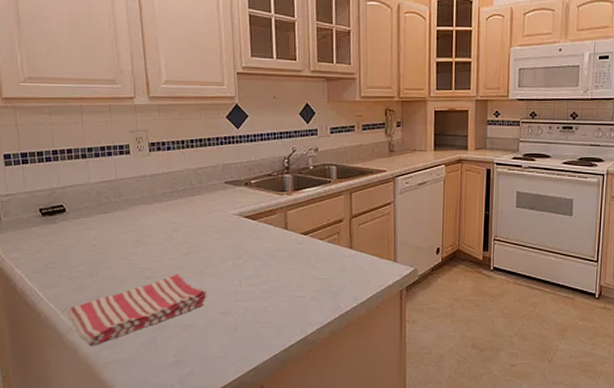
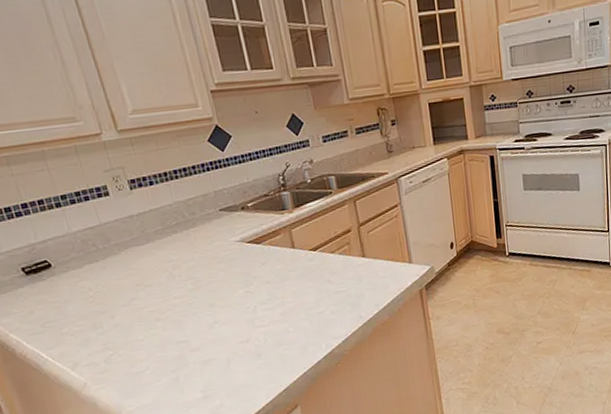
dish towel: present [67,273,206,347] -> none [77,310,223,398]

